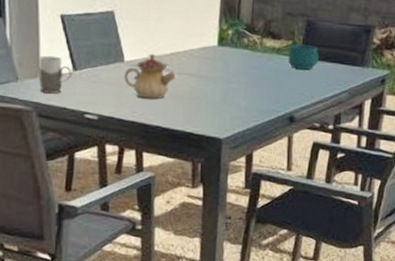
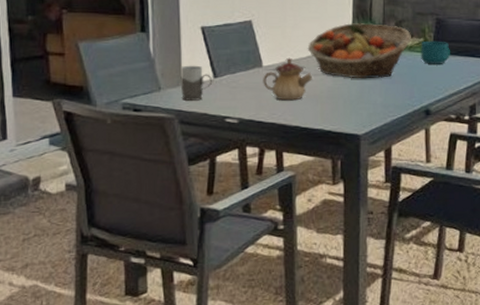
fruit basket: none [171,20,280,81] -> present [307,23,411,79]

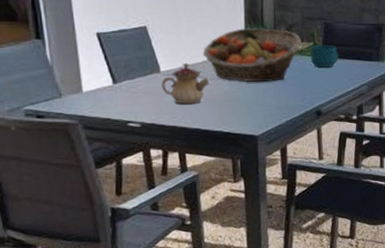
mug: present [180,65,213,101] -> none [79,71,113,106]

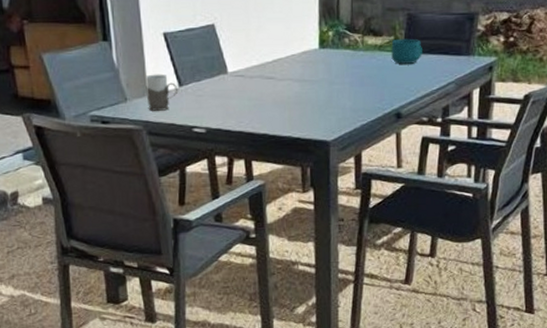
mug: none [79,71,113,106] -> present [145,74,179,111]
teapot: present [161,62,209,105] -> none [228,62,279,108]
fruit basket: present [202,28,301,83] -> none [272,22,381,83]

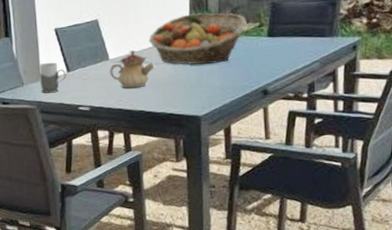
teapot: none [228,62,279,108] -> present [110,50,154,89]
fruit basket: none [272,22,381,83] -> present [148,13,247,65]
cup: present [391,38,422,64] -> none [257,24,287,47]

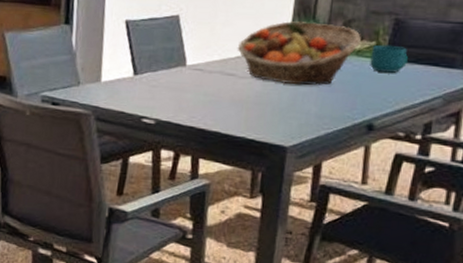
mug: present [39,62,67,93] -> none [99,60,133,98]
teapot: present [110,50,154,89] -> none [185,57,240,105]
cup: none [257,24,287,47] -> present [370,44,408,73]

